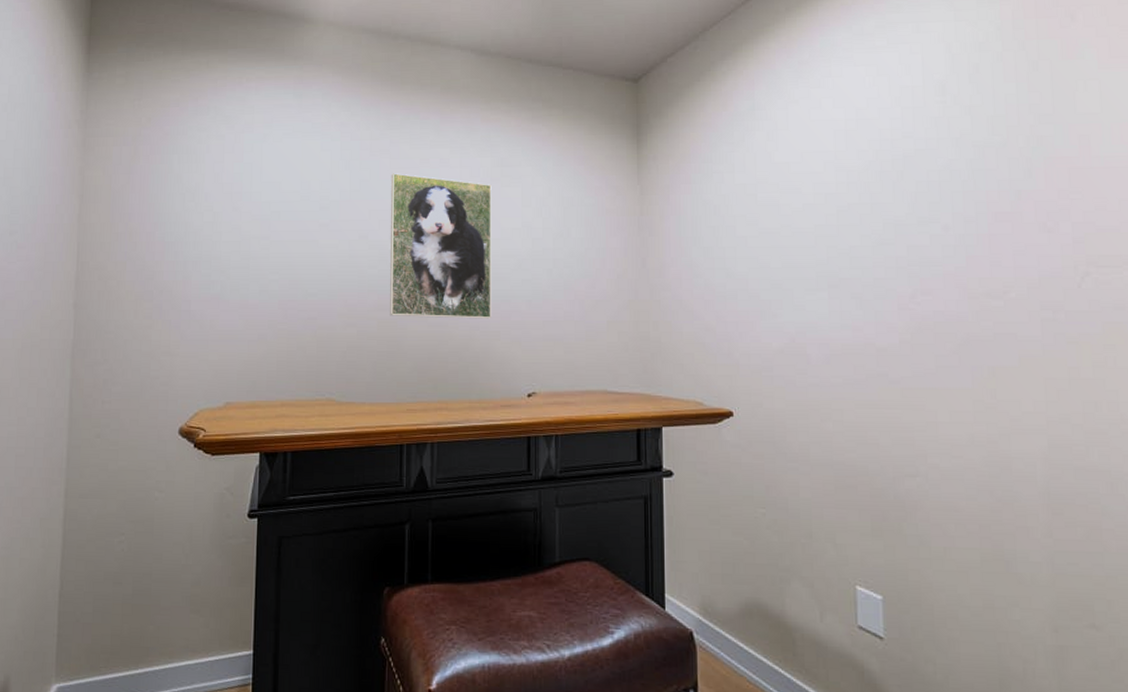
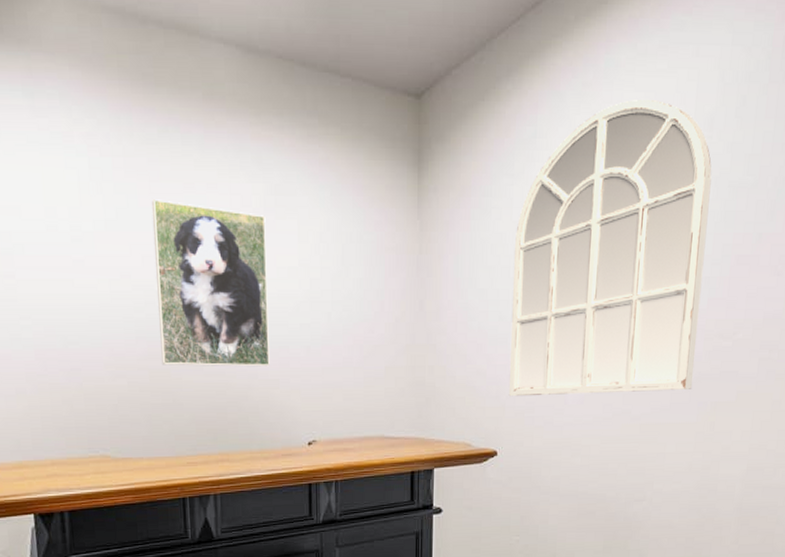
mirror: none [738,72,961,355] -> present [508,100,712,397]

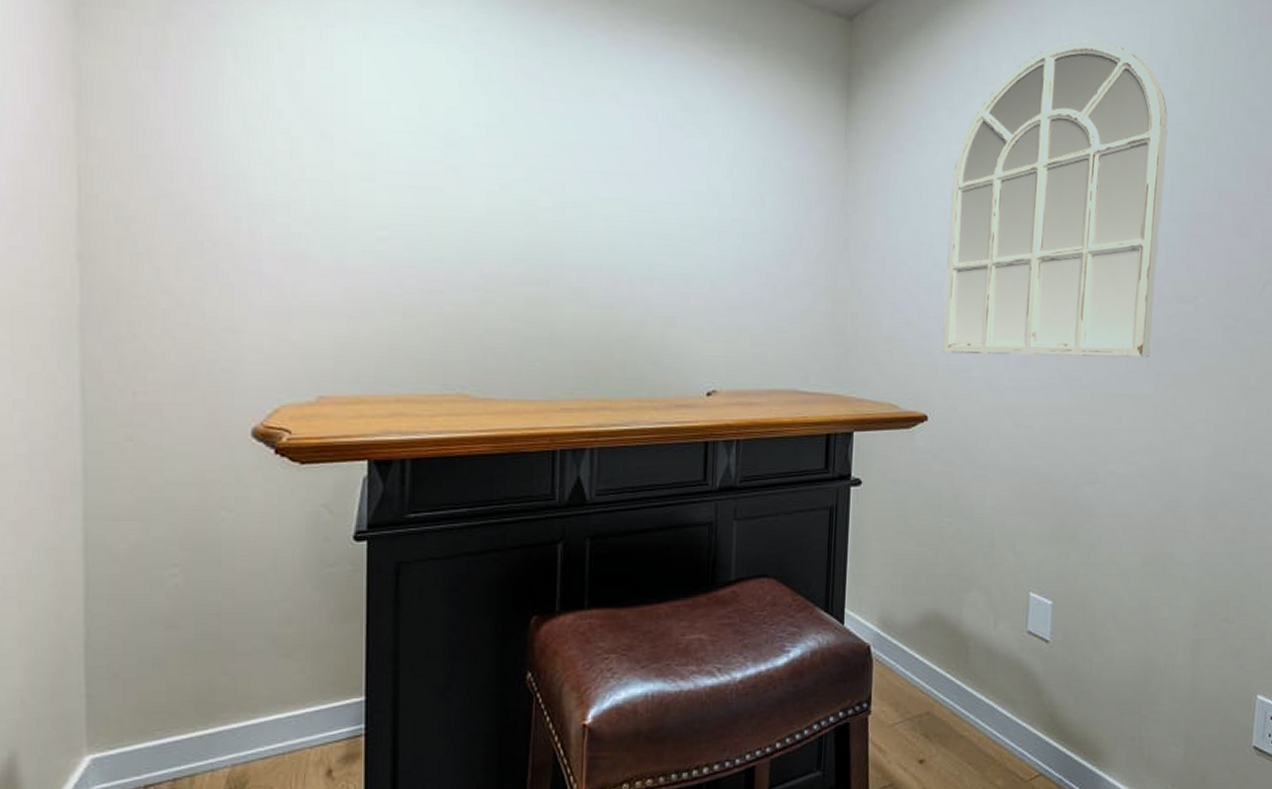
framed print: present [151,199,270,367] -> none [540,106,672,302]

